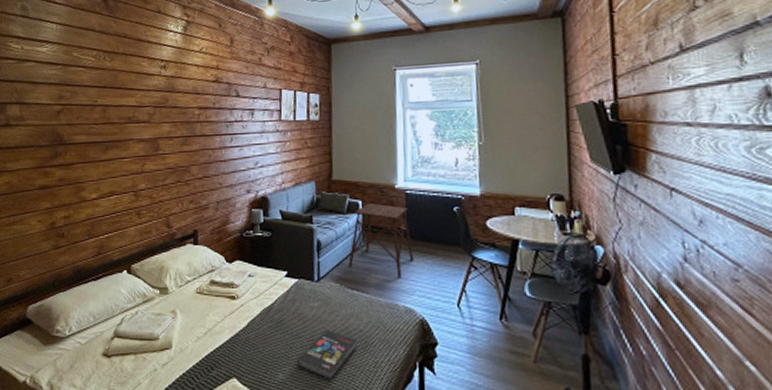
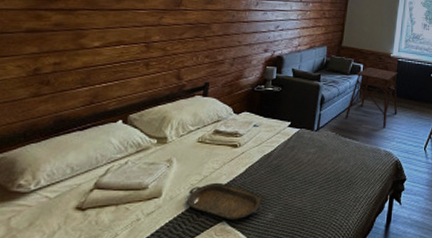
serving tray: none [196,336,272,378] -> present [187,182,265,221]
book: present [297,329,357,380] -> none [287,172,343,215]

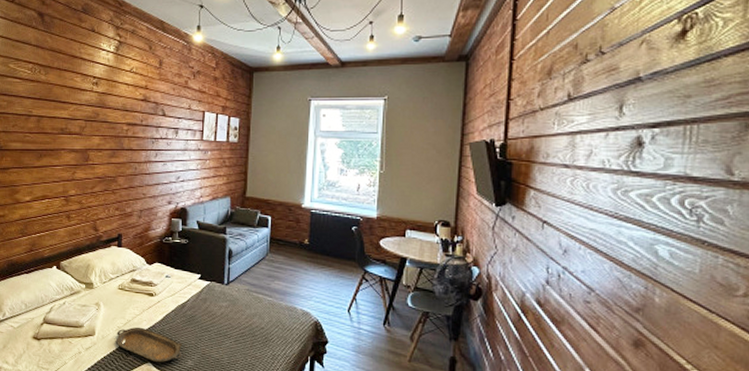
side table: present [345,66,398,128] -> none [256,218,314,286]

